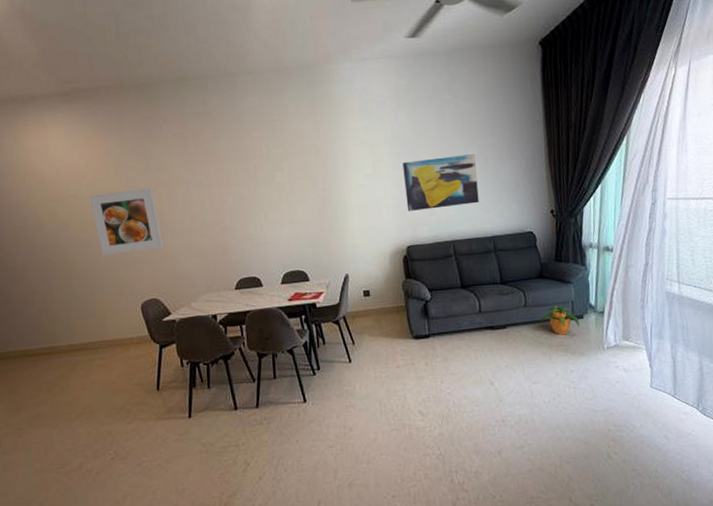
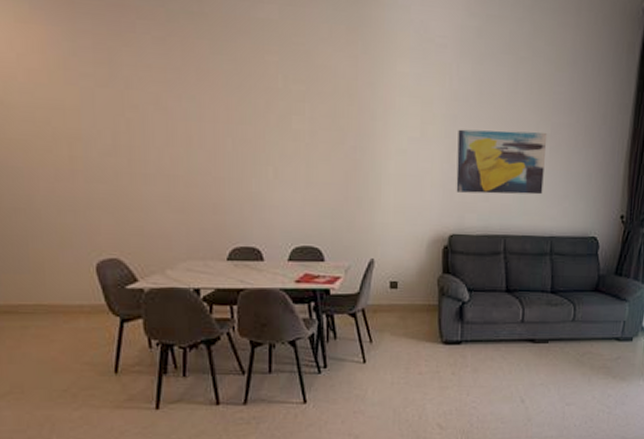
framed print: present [89,188,164,256] -> none [21,105,132,194]
potted plant: present [541,305,580,335] -> none [587,323,627,357]

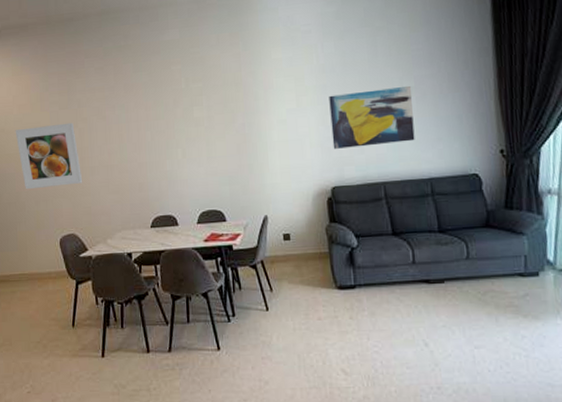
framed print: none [21,105,132,194] -> present [15,122,83,190]

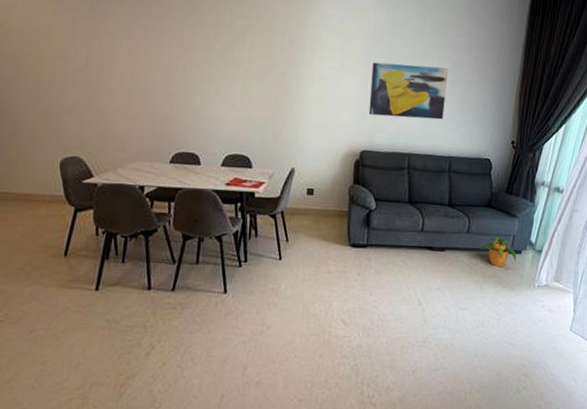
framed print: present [15,122,83,190] -> none [17,28,97,103]
potted plant: none [486,259,534,295] -> present [480,236,517,267]

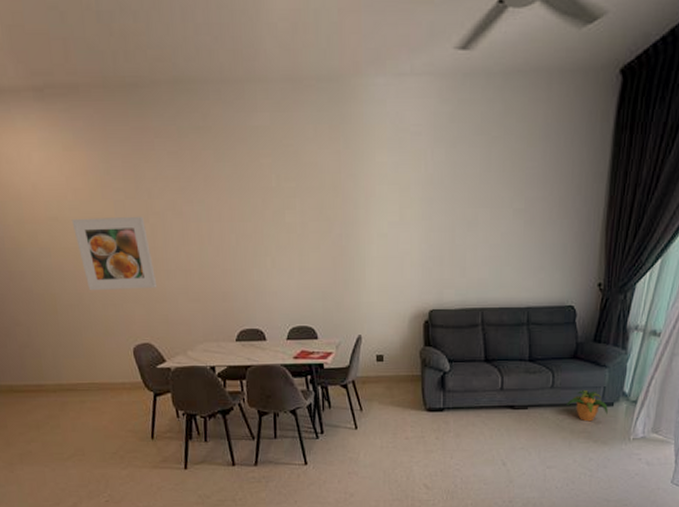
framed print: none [17,28,97,103] -> present [71,216,158,291]
wall art: present [368,62,449,120] -> none [434,208,521,270]

